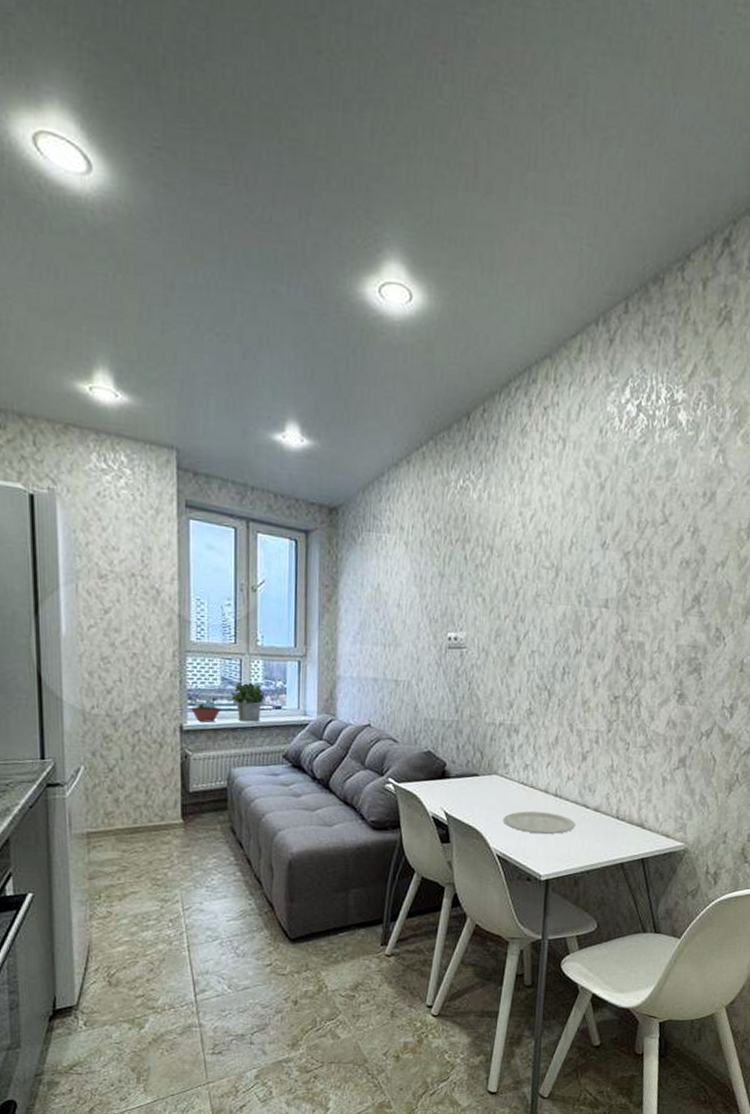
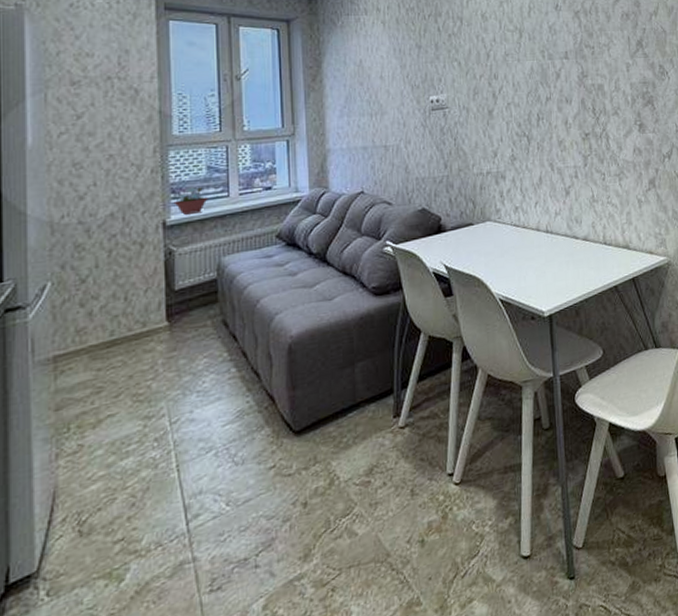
potted plant: present [231,682,265,722] -> none [218,168,255,208]
plate: present [503,811,576,834] -> none [501,249,569,272]

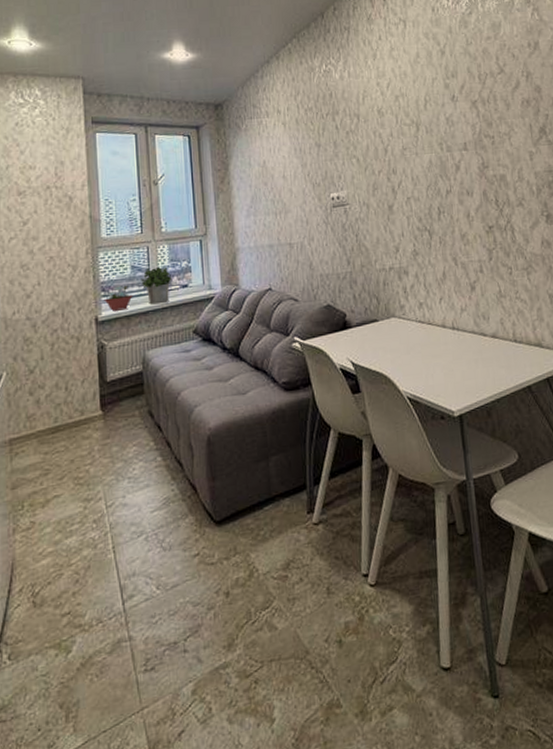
potted plant: none [218,168,255,208] -> present [141,267,173,305]

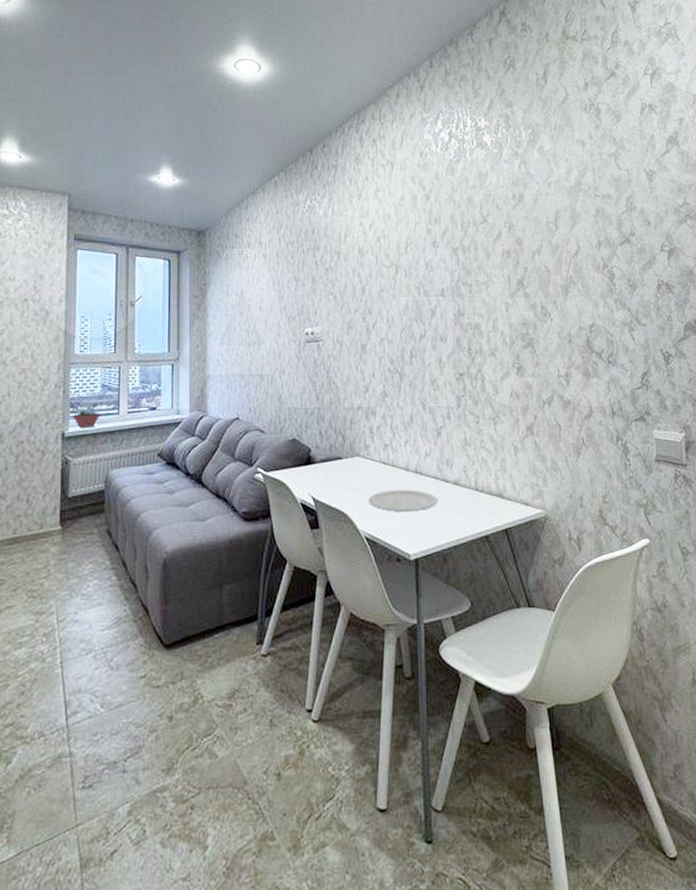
potted plant: present [141,267,173,305] -> none [110,388,142,425]
plate: none [407,346,478,370] -> present [368,490,438,512]

